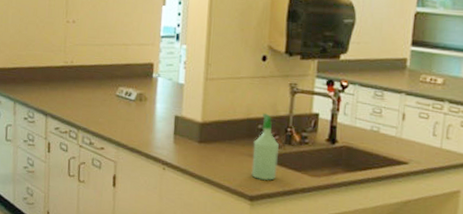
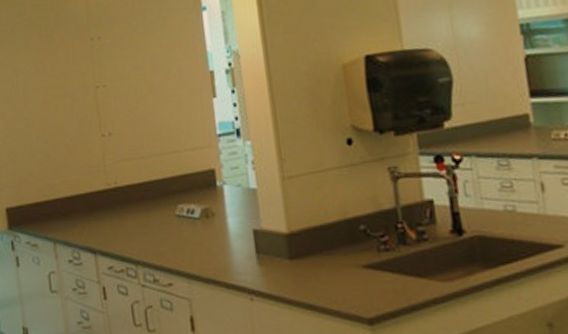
spray bottle: present [251,113,280,181] -> none [358,209,397,297]

